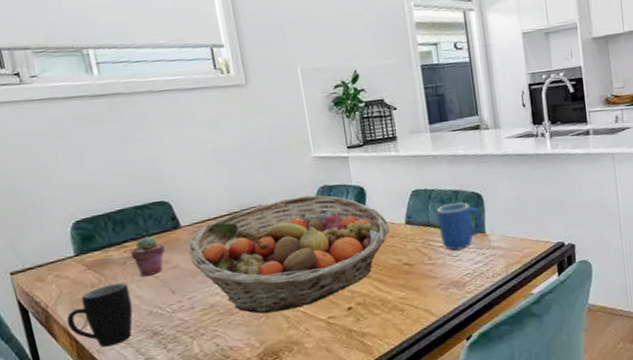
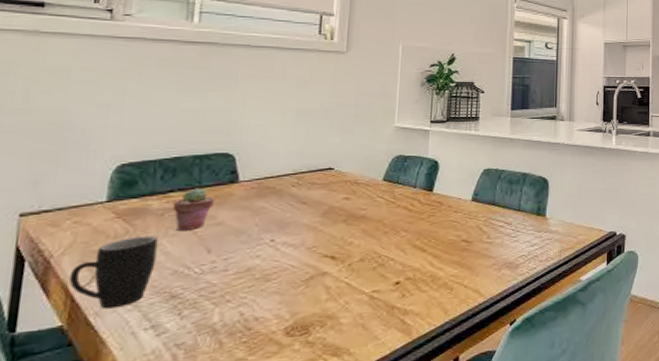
fruit basket: present [188,194,390,314] -> none [239,163,456,282]
mug: present [437,202,483,251] -> none [503,185,546,231]

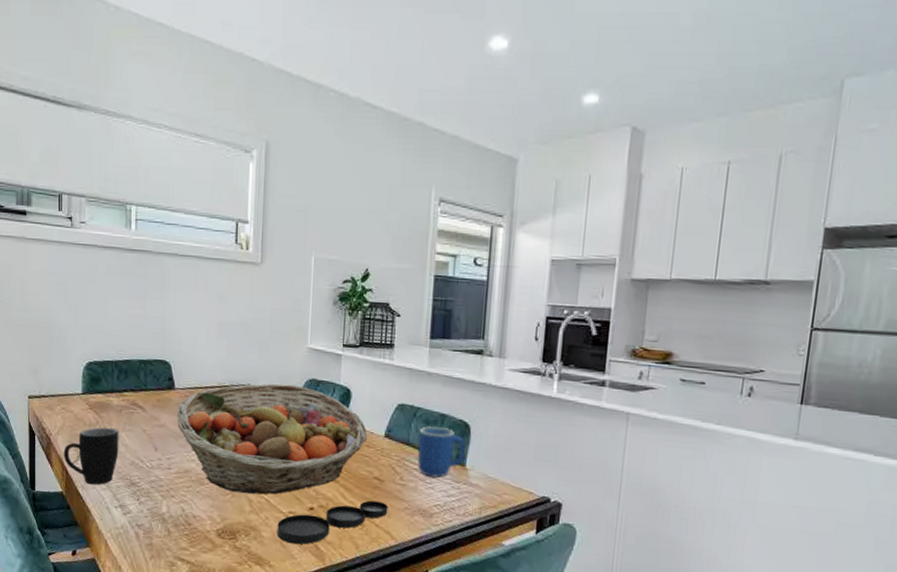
potted succulent: present [172,188,215,231] -> none [127,390,158,428]
fruit basket: none [239,163,456,282] -> present [176,383,368,495]
plate: none [358,262,477,325] -> present [277,500,388,545]
mug: none [503,185,546,231] -> present [417,426,466,478]

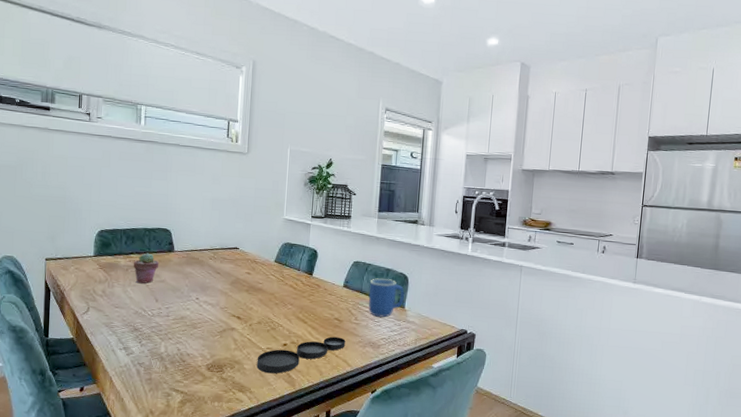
mug: present [63,427,119,485] -> none [75,283,125,332]
potted succulent: none [127,390,158,428] -> present [133,253,159,284]
fruit basket: present [176,383,368,495] -> none [175,246,330,335]

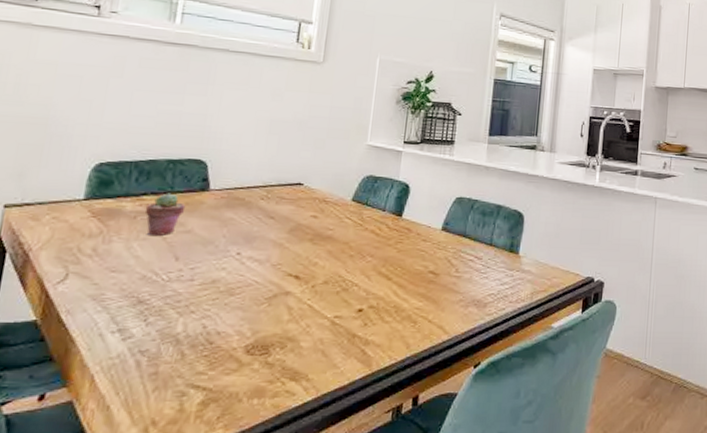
plate: present [256,336,346,374] -> none [318,296,443,352]
mug: present [368,278,405,317] -> none [473,218,520,267]

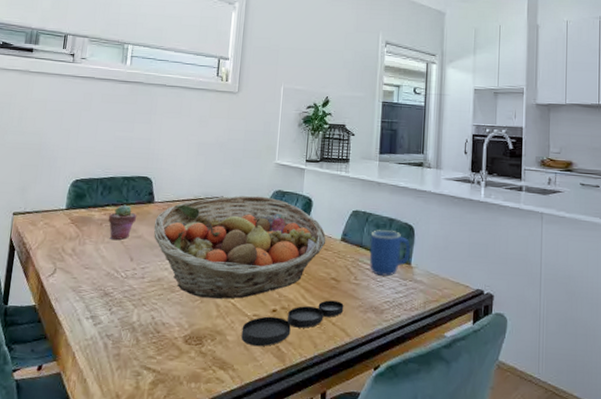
fruit basket: none [207,181,425,300] -> present [153,195,326,299]
plate: none [318,296,443,352] -> present [241,300,344,347]
mug: none [473,218,520,267] -> present [369,230,411,276]

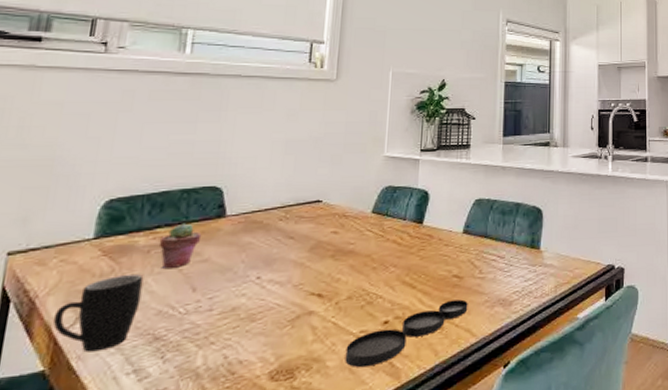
mug: none [40,240,98,297] -> present [52,274,144,352]
fruit basket: present [153,195,326,299] -> none [225,194,446,322]
mug: present [369,230,411,276] -> none [495,216,540,265]

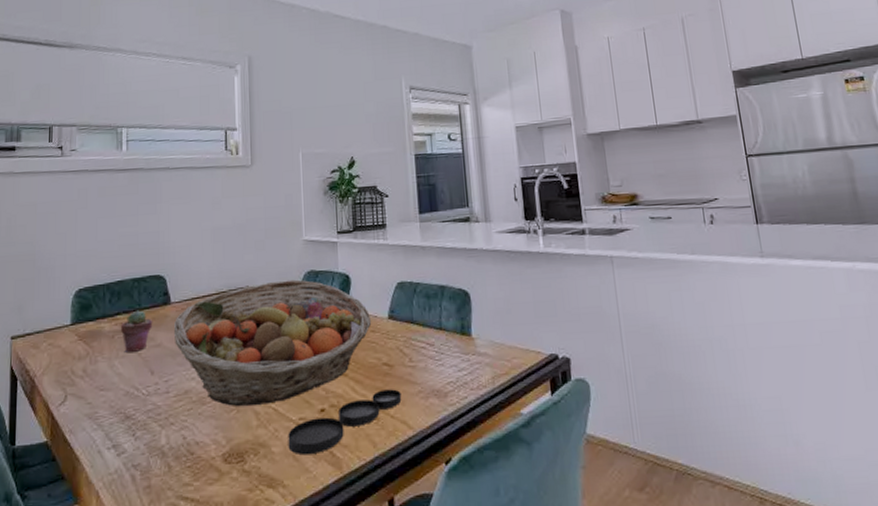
mug: present [52,274,144,352] -> none [49,358,112,427]
fruit basket: none [225,194,446,322] -> present [173,279,372,406]

